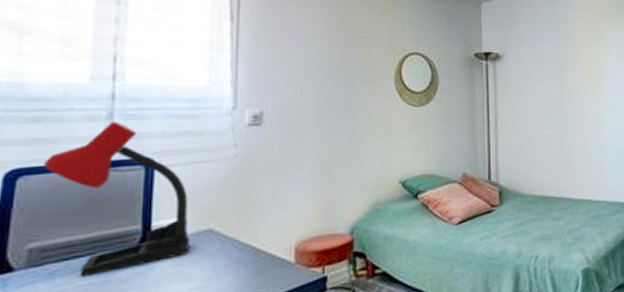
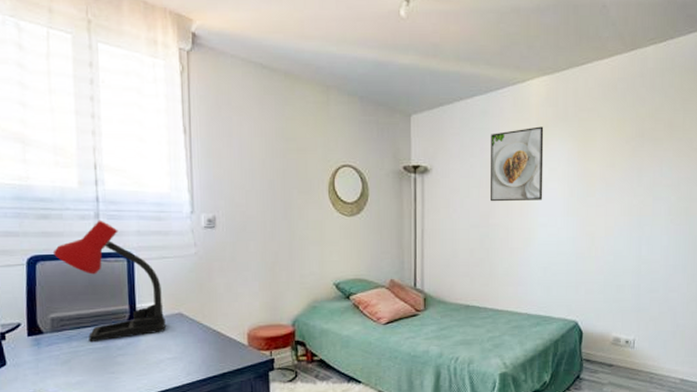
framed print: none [560,14,613,87] -> present [491,126,544,202]

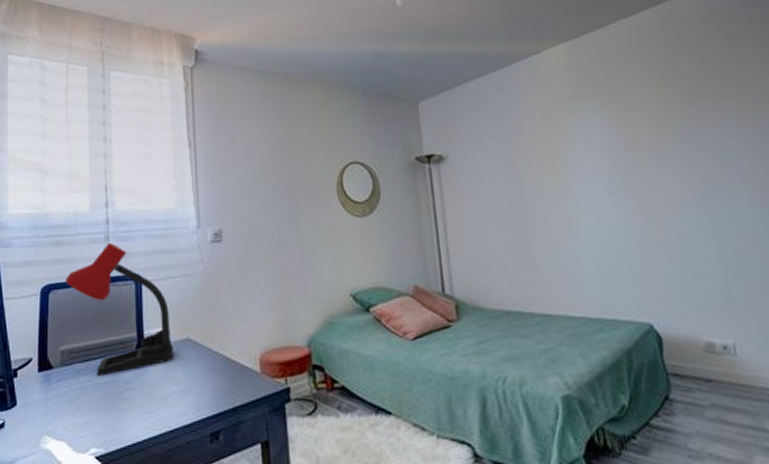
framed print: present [491,126,544,202] -> none [509,97,582,187]

